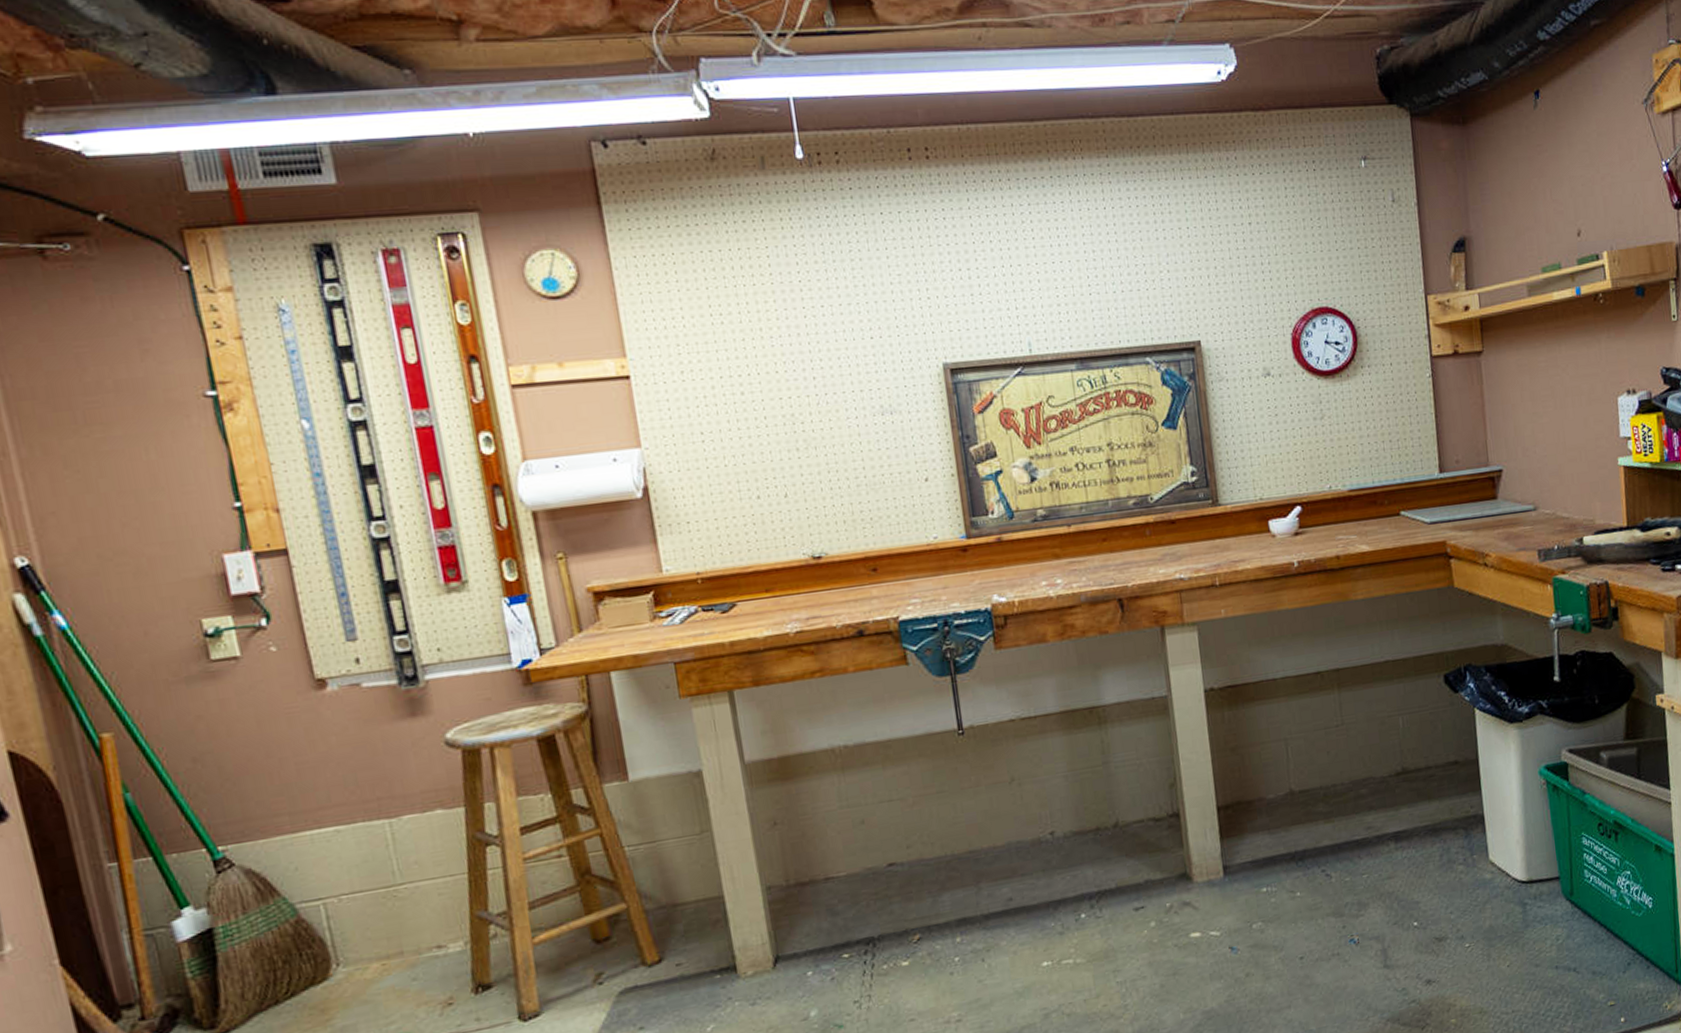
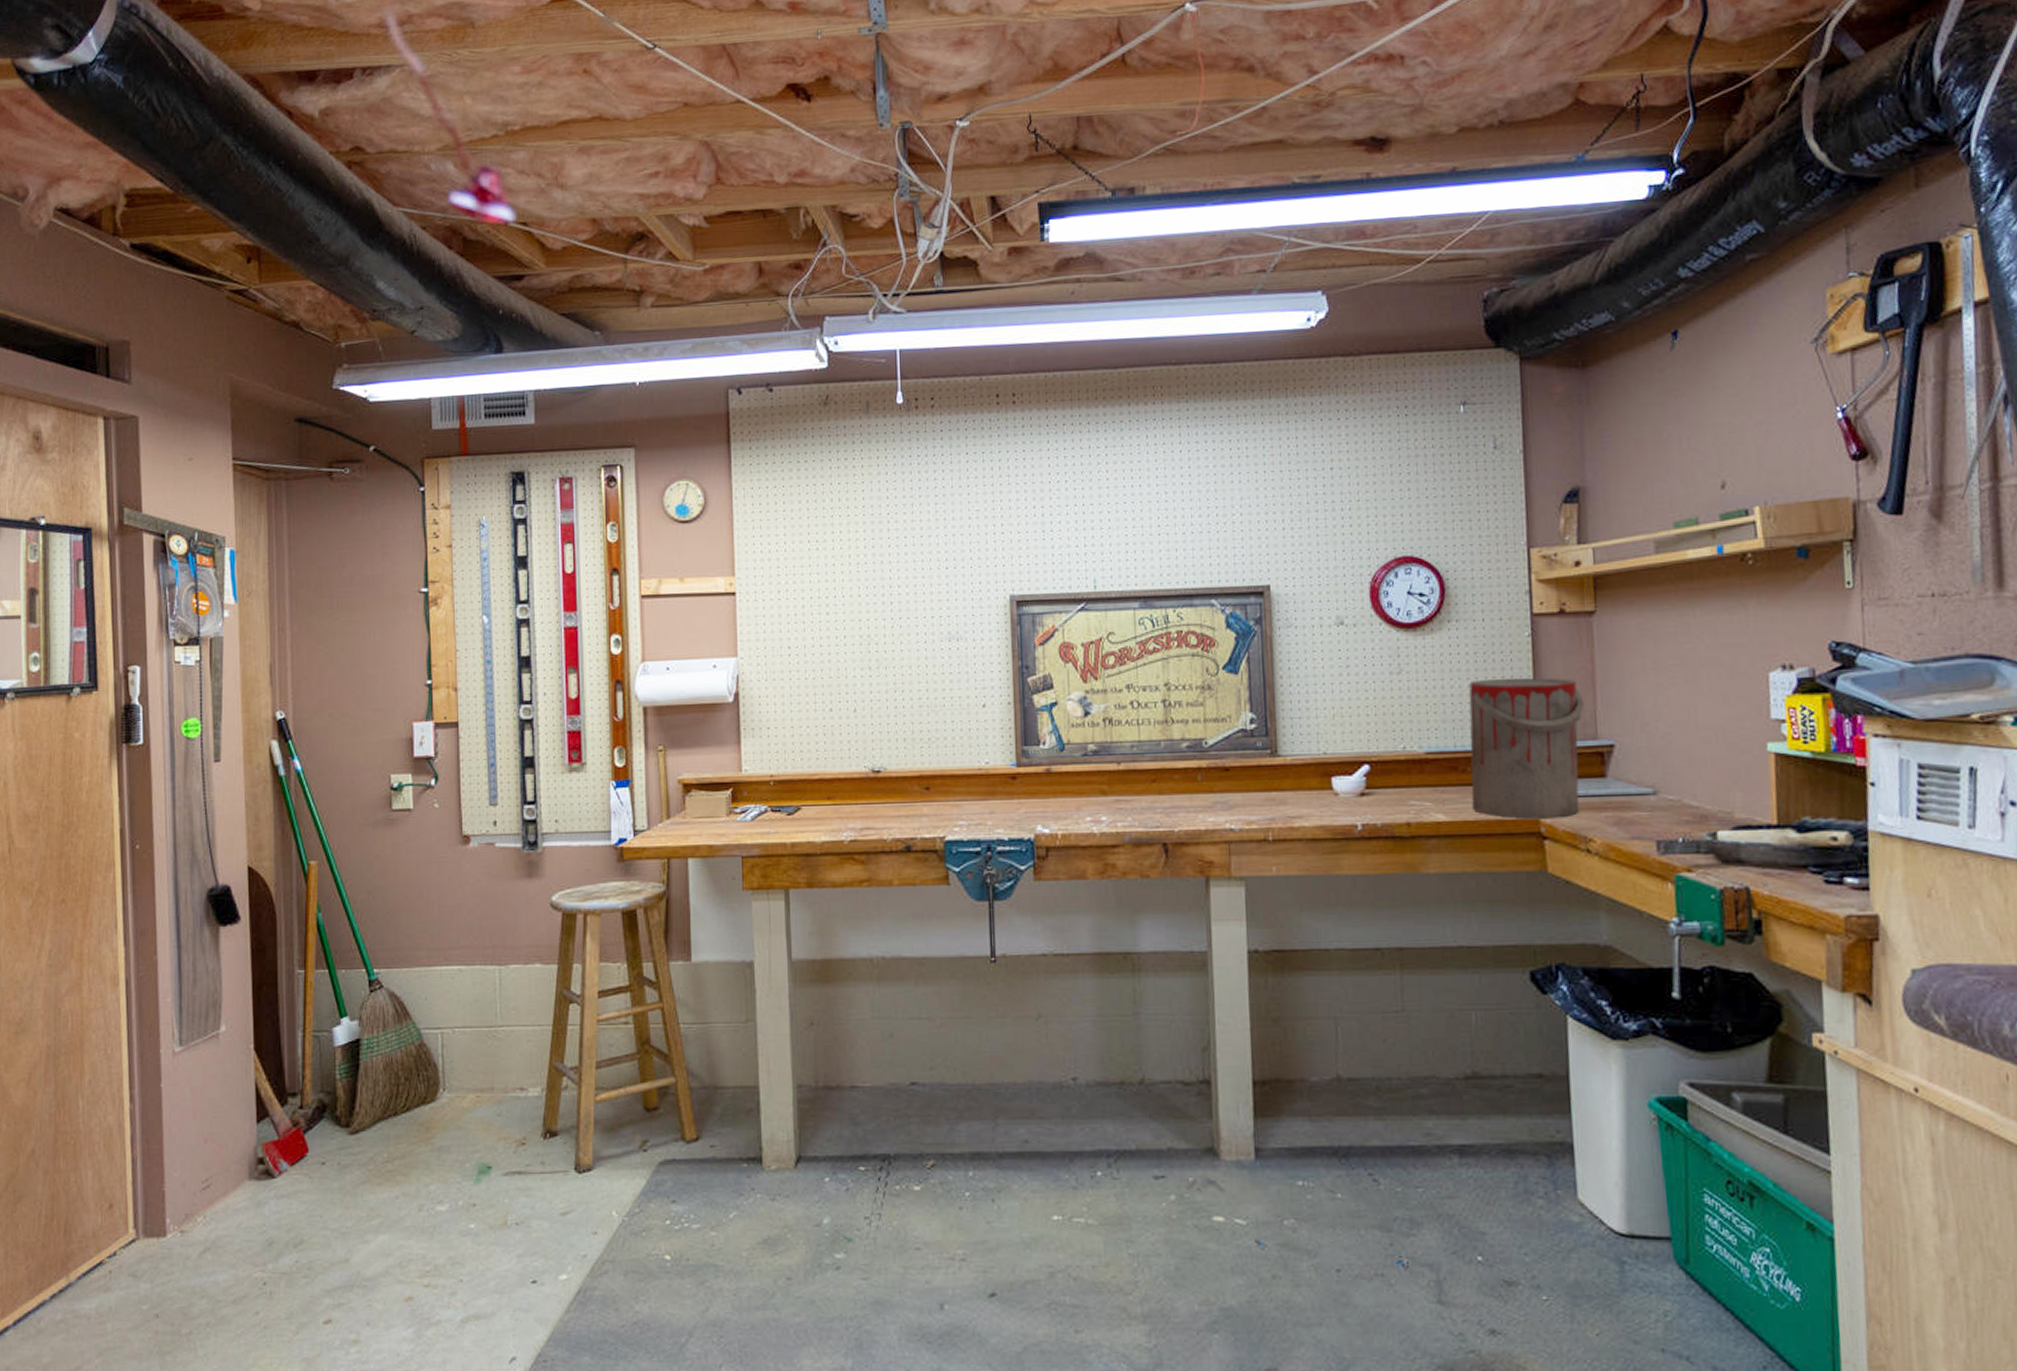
paint can: none [1382,413,1477,543] -> present [1469,678,1584,819]

